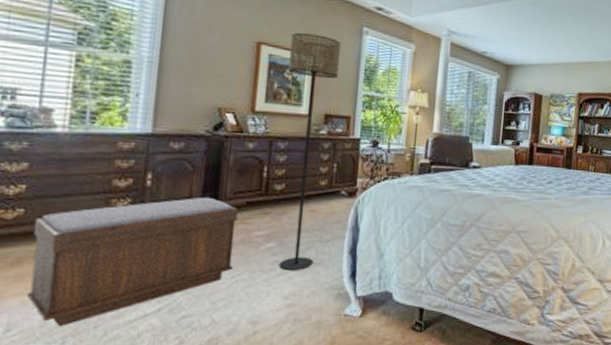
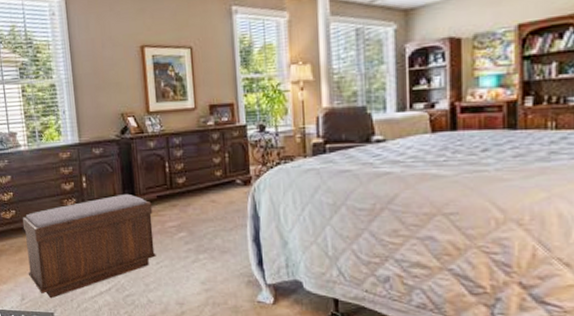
floor lamp: present [279,32,341,270] -> none [168,25,222,258]

